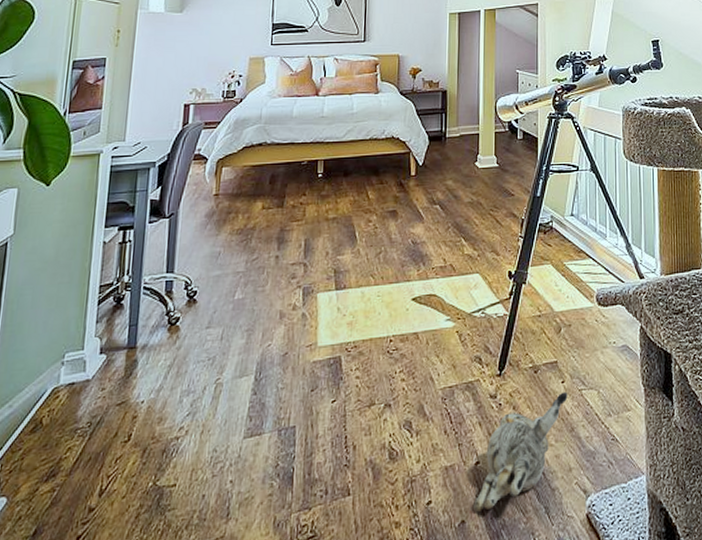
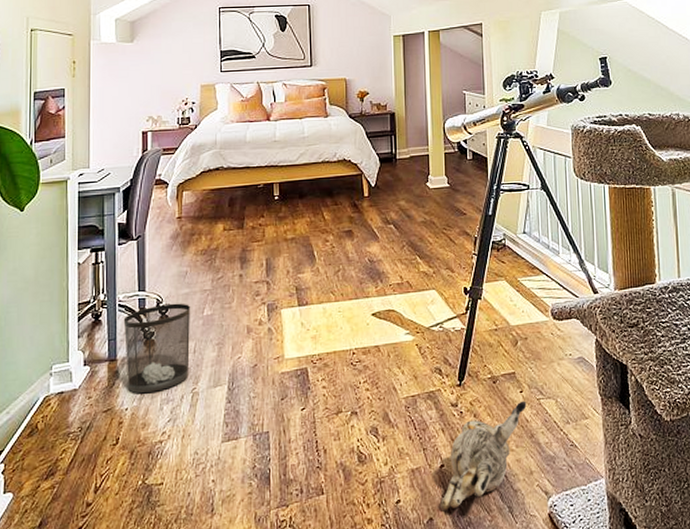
waste bin: none [146,286,222,385] -> present [123,303,191,394]

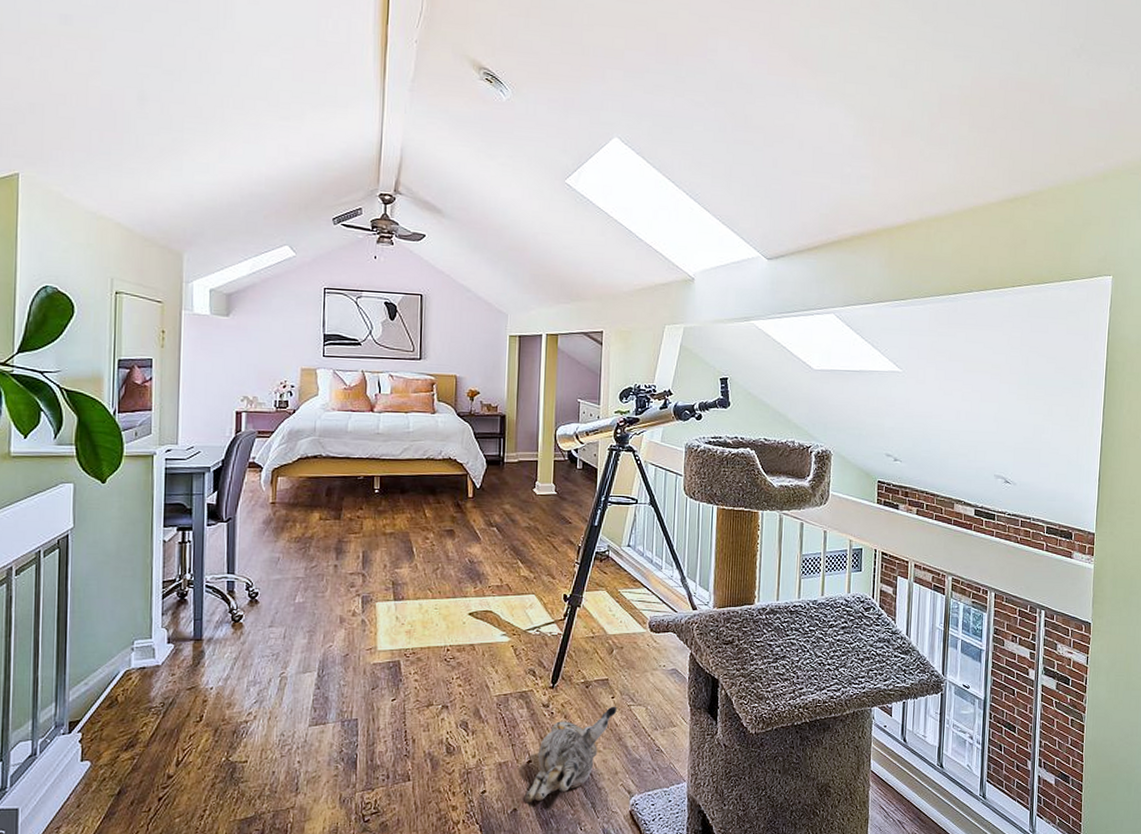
waste bin: present [123,303,191,394] -> none [210,588,283,675]

